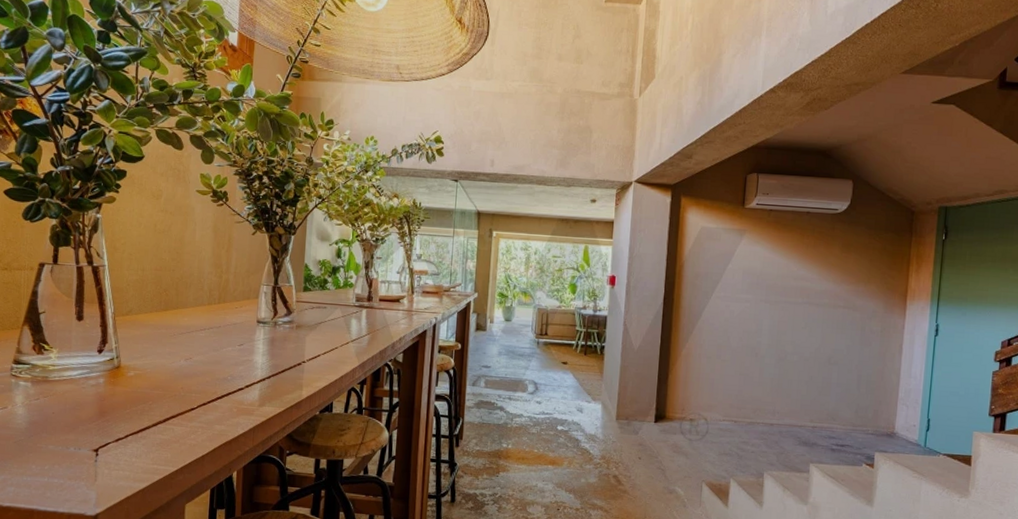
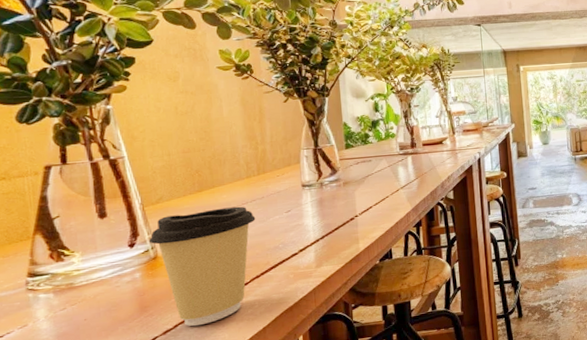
coffee cup: none [115,329,211,441] -> present [149,206,256,327]

